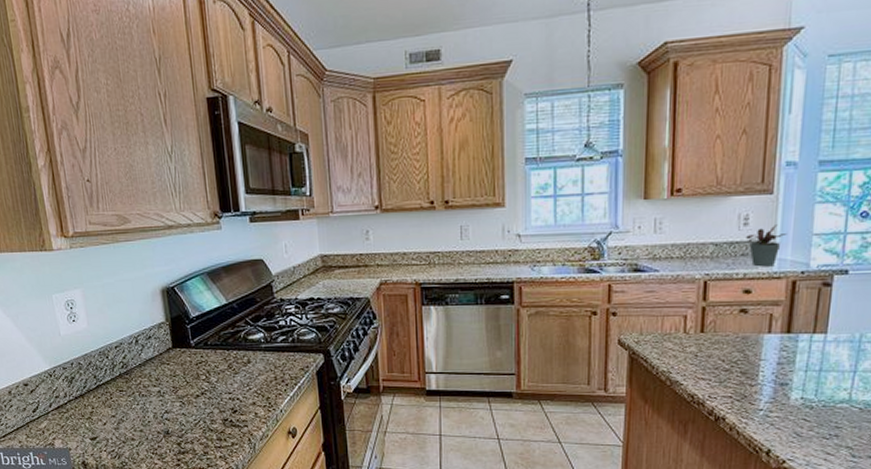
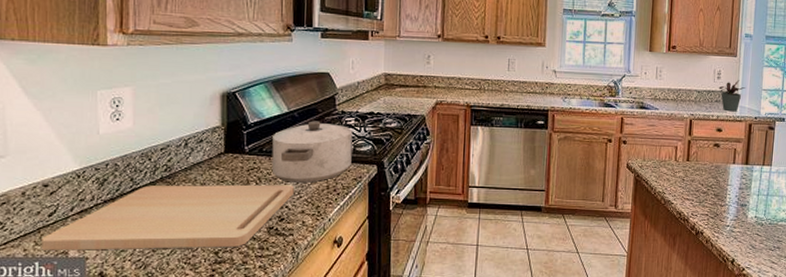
cutting board: none [31,377,243,442] -> present [42,184,294,251]
cooking pot: none [215,310,297,375] -> present [271,121,353,183]

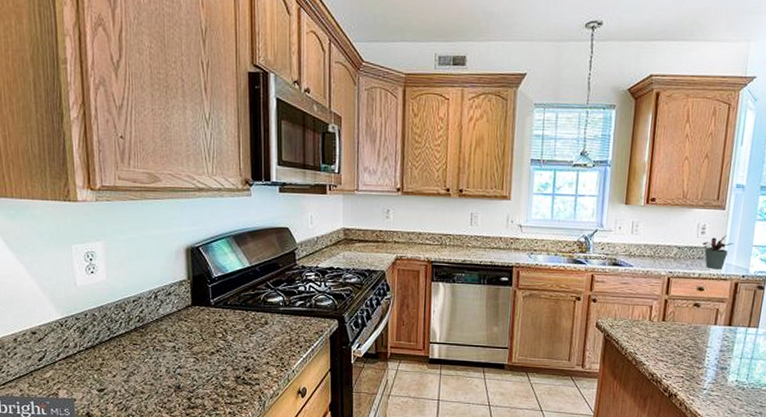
cutting board: present [42,184,294,251] -> none [34,335,258,395]
cooking pot: present [271,121,353,183] -> none [236,275,313,336]

